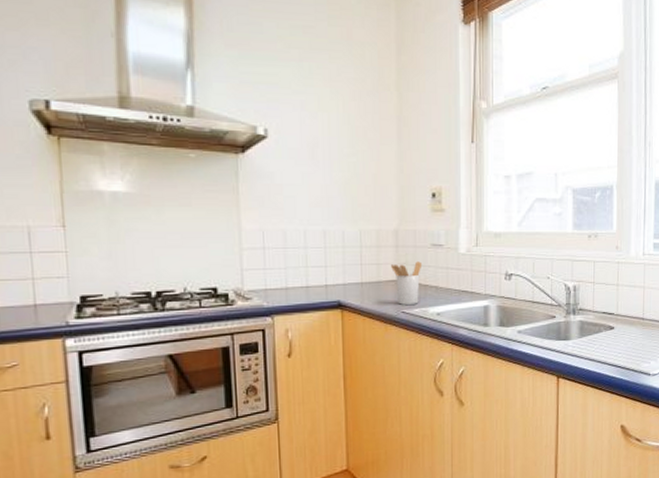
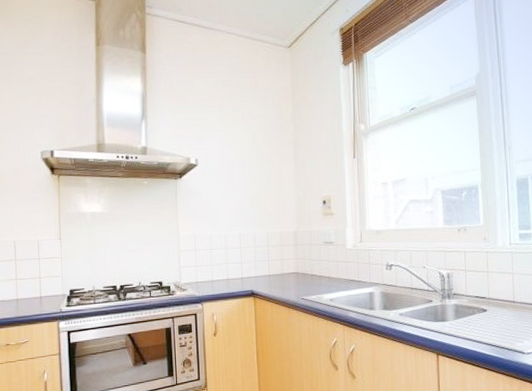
utensil holder: present [391,261,423,305] -> none [292,256,317,293]

